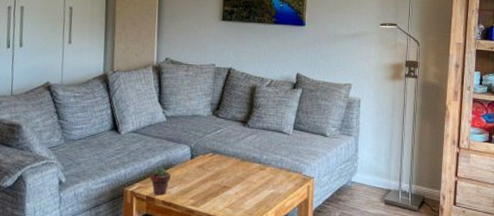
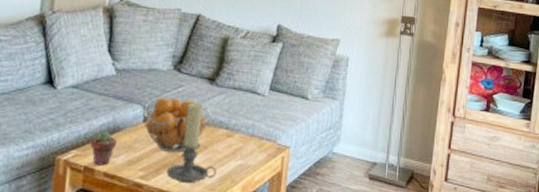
fruit basket: none [189,138,246,184] -> present [142,97,211,153]
candle holder: none [213,142,253,209] -> present [167,103,217,184]

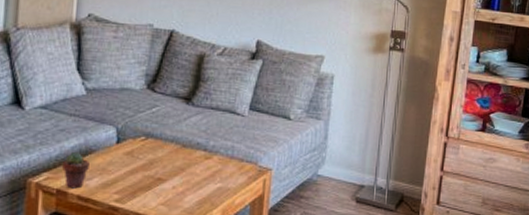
fruit basket: present [142,97,211,153] -> none [115,118,188,176]
candle holder: present [167,103,217,184] -> none [143,123,195,207]

